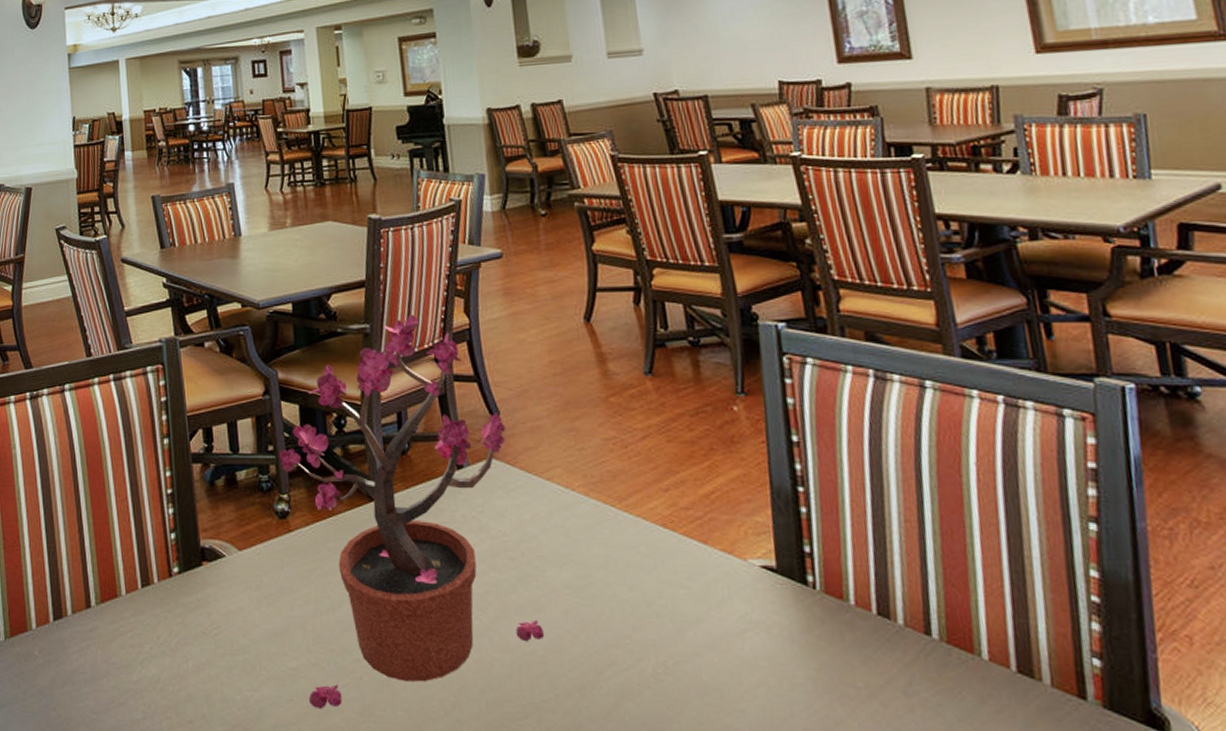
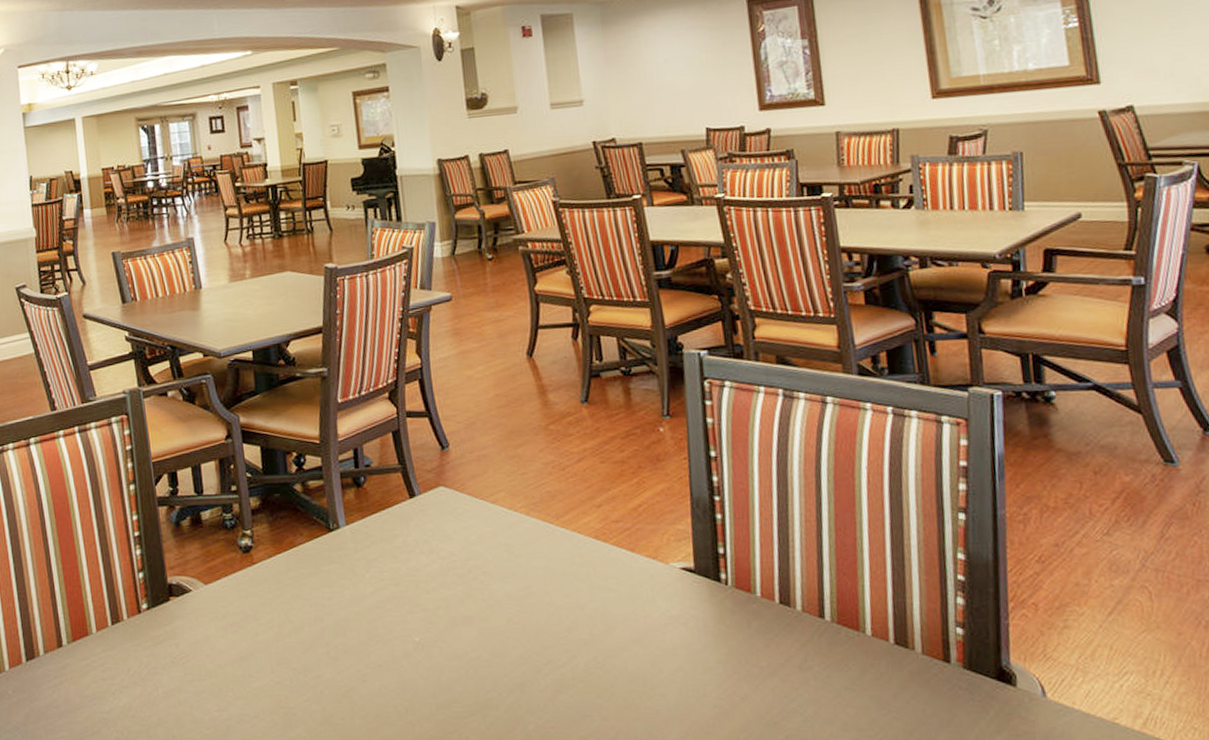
potted plant: present [279,315,545,708] -> none [242,358,489,722]

